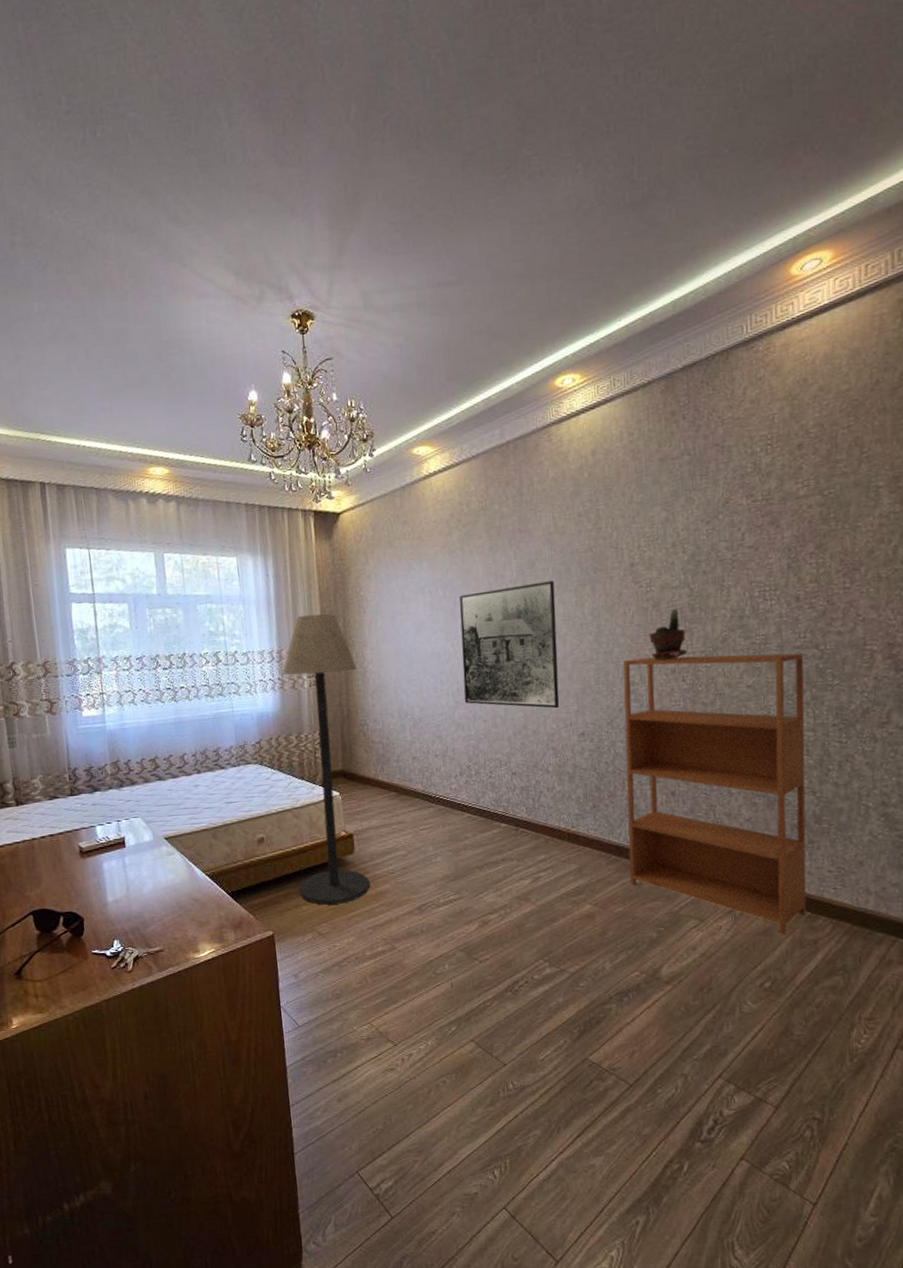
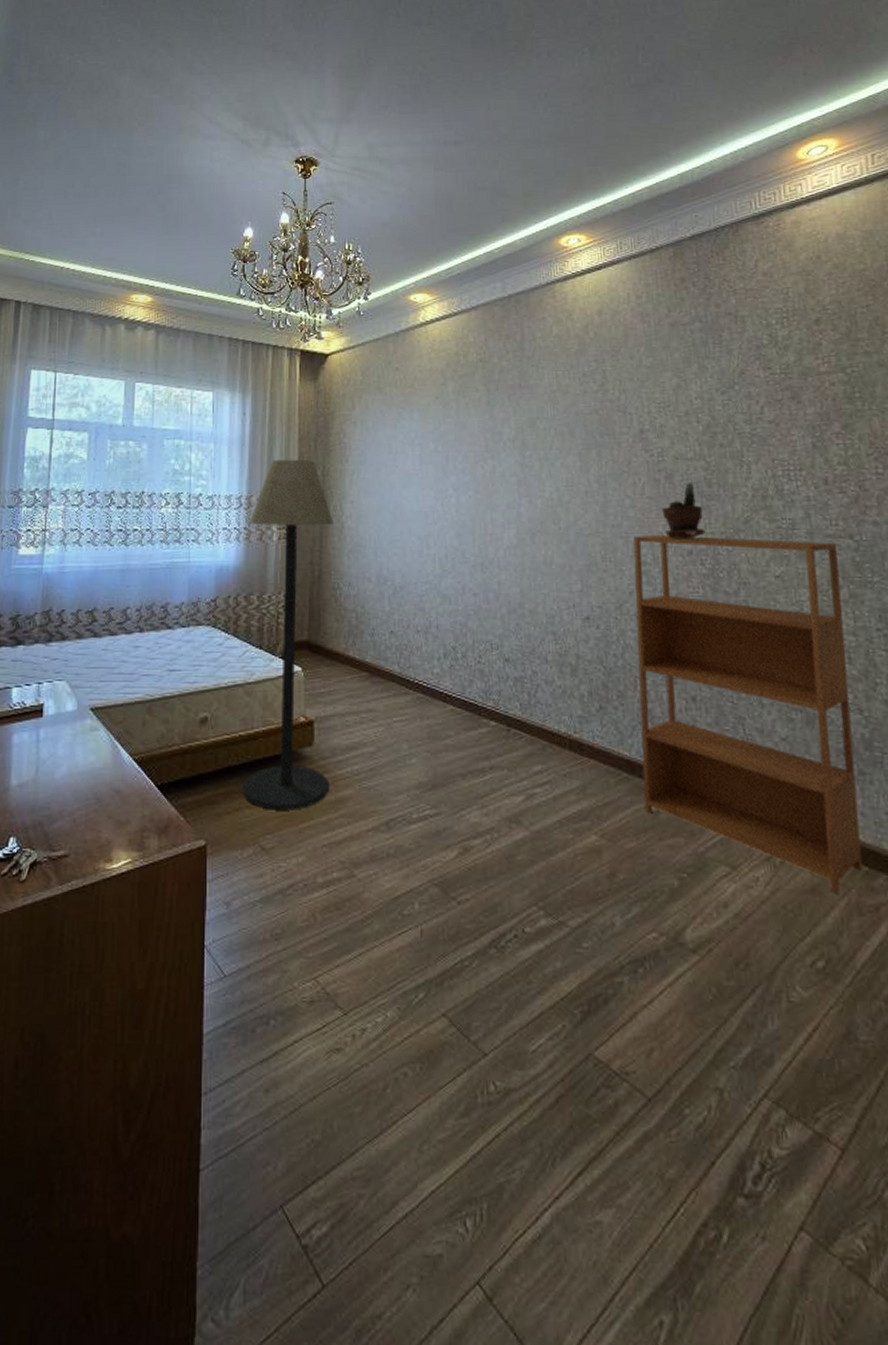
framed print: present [459,581,560,709] -> none [451,442,561,586]

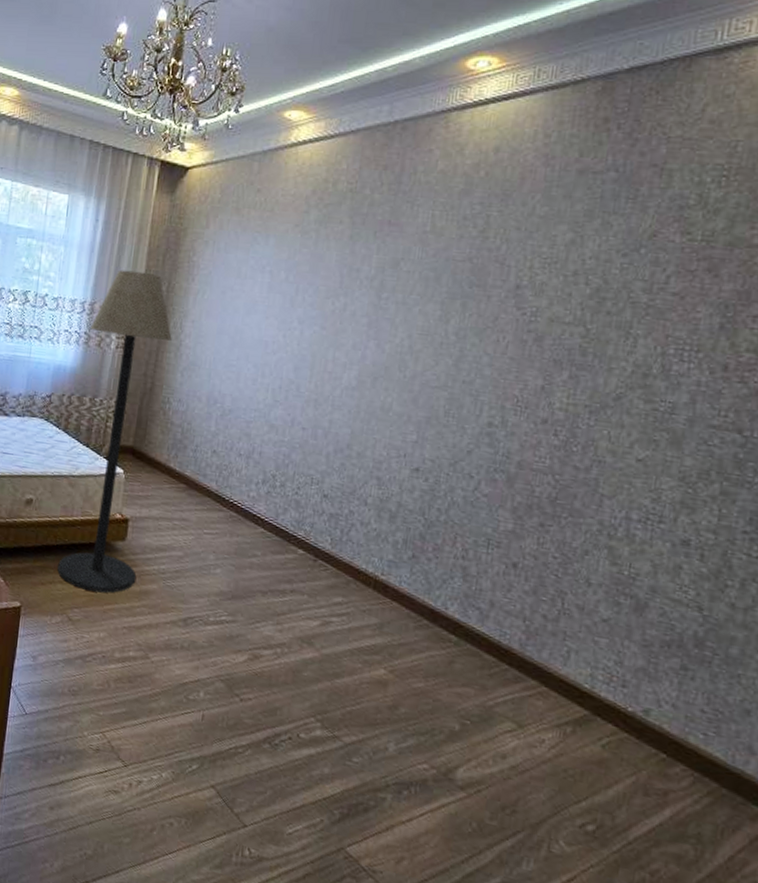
bookshelf: present [632,535,863,894] -> none [440,395,721,772]
potted plant: present [661,481,706,540] -> none [520,347,569,407]

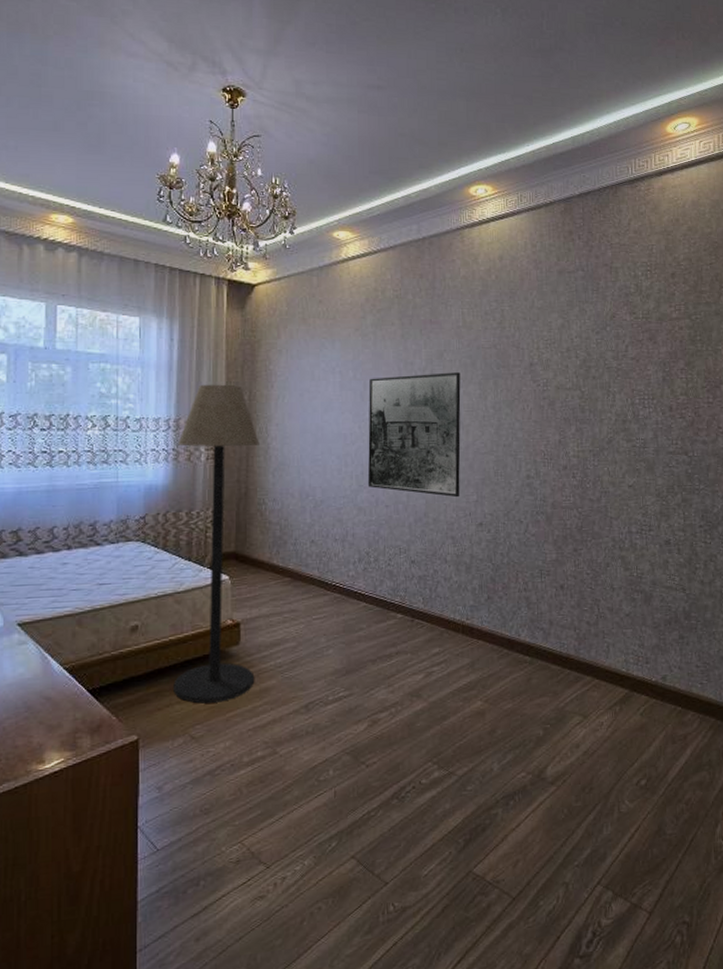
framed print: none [284,282,418,434] -> present [367,372,461,498]

